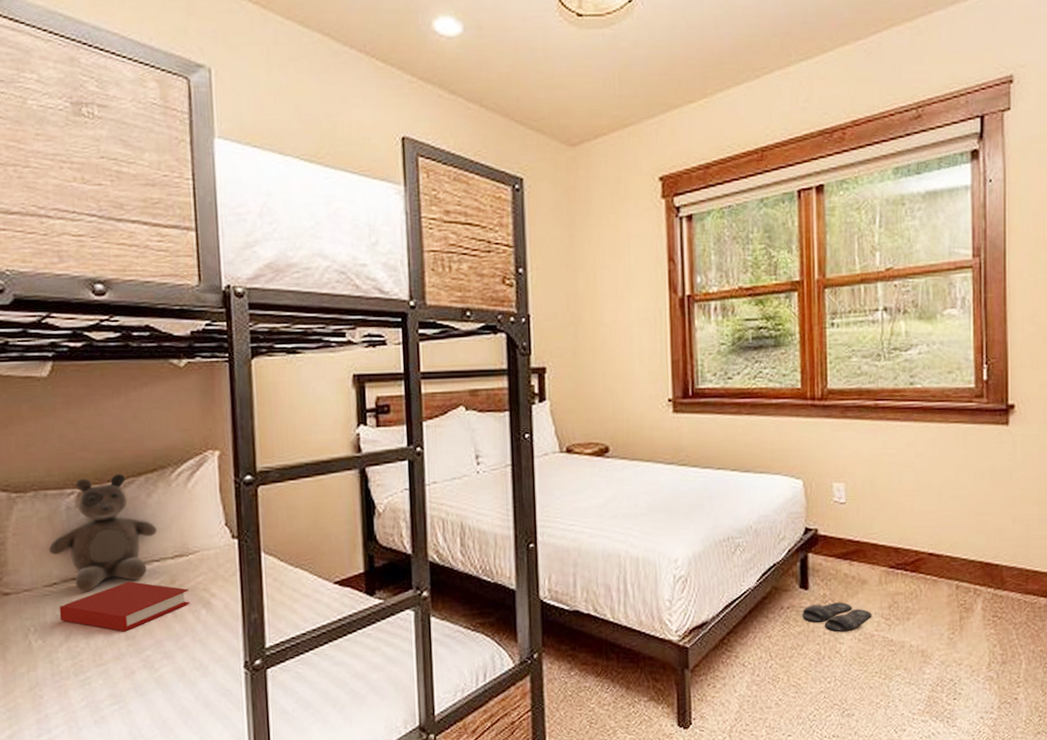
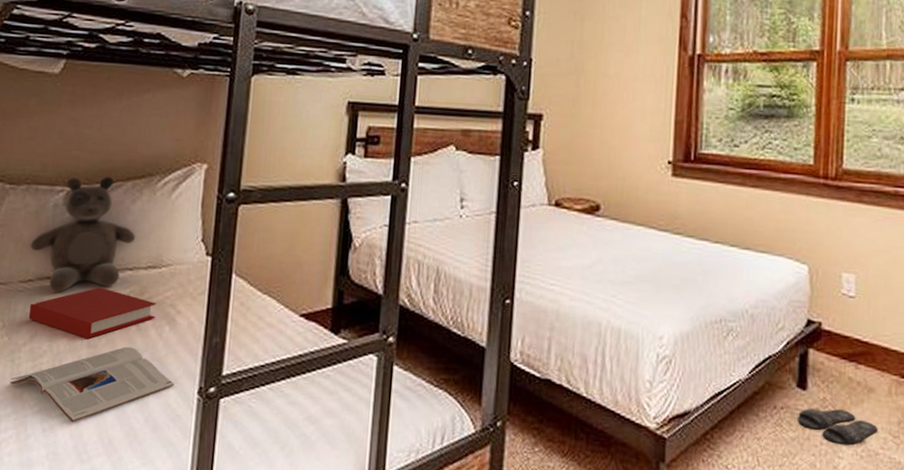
magazine: none [52,633,220,711] -> present [10,346,175,423]

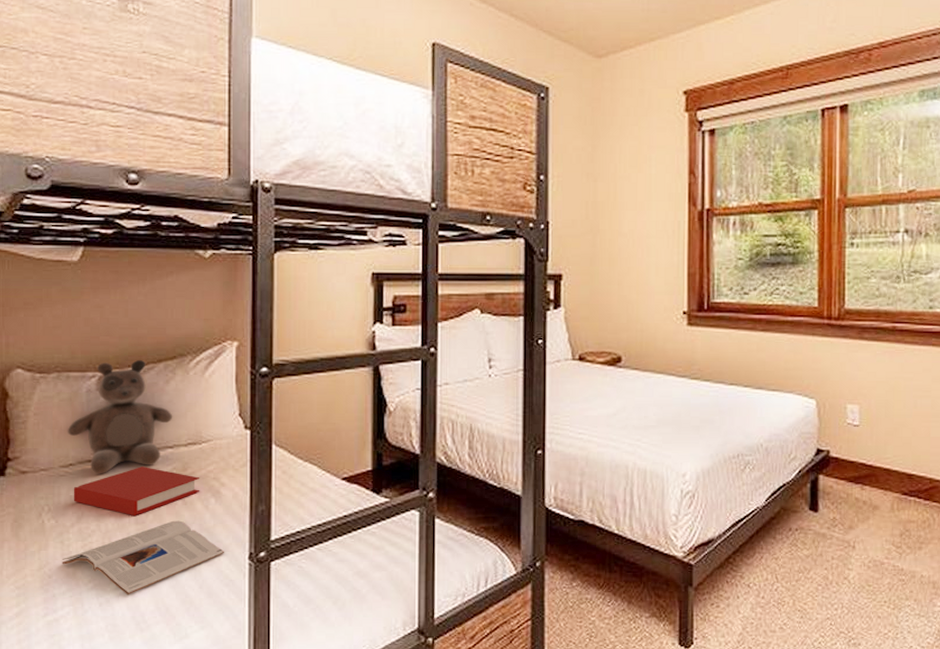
slippers: present [798,408,878,446] -> none [811,527,882,558]

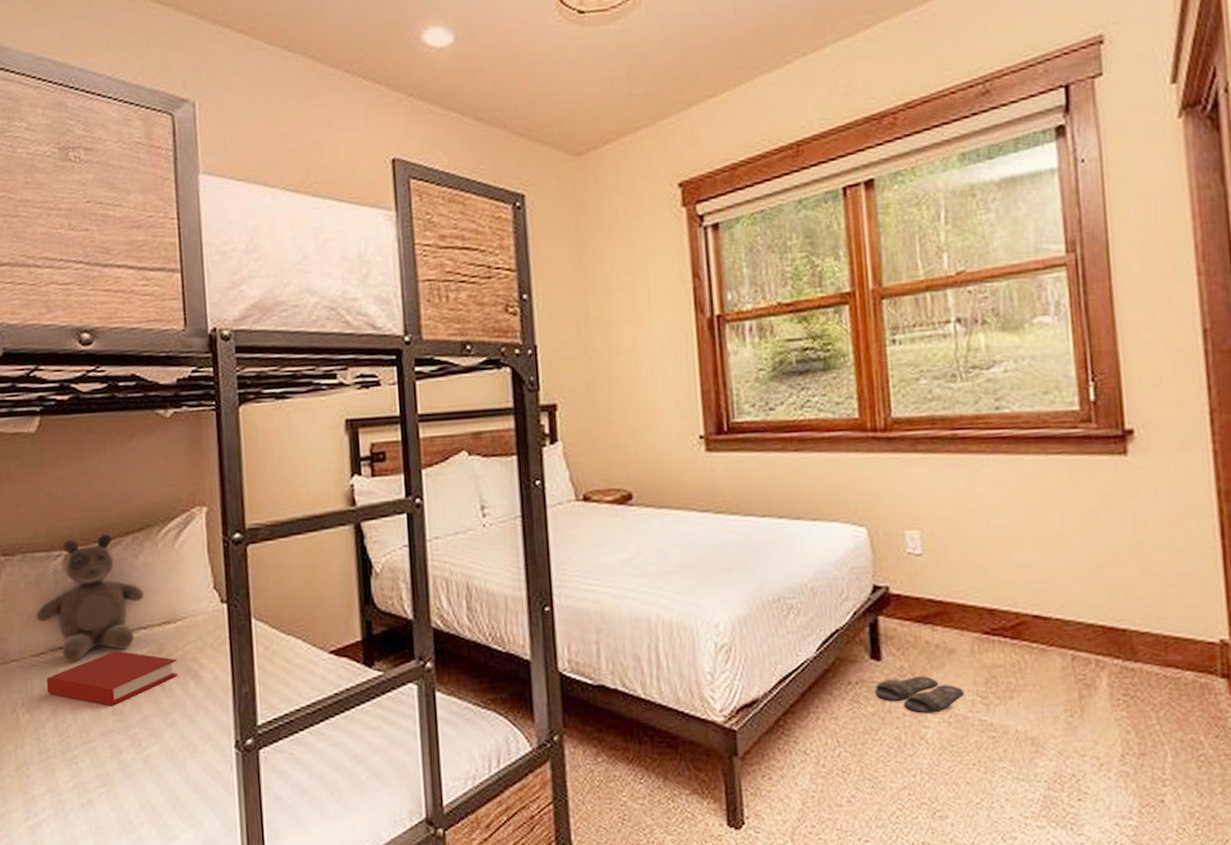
magazine: present [61,520,225,595] -> none [39,708,209,794]
slippers: none [811,527,882,558] -> present [875,676,964,713]

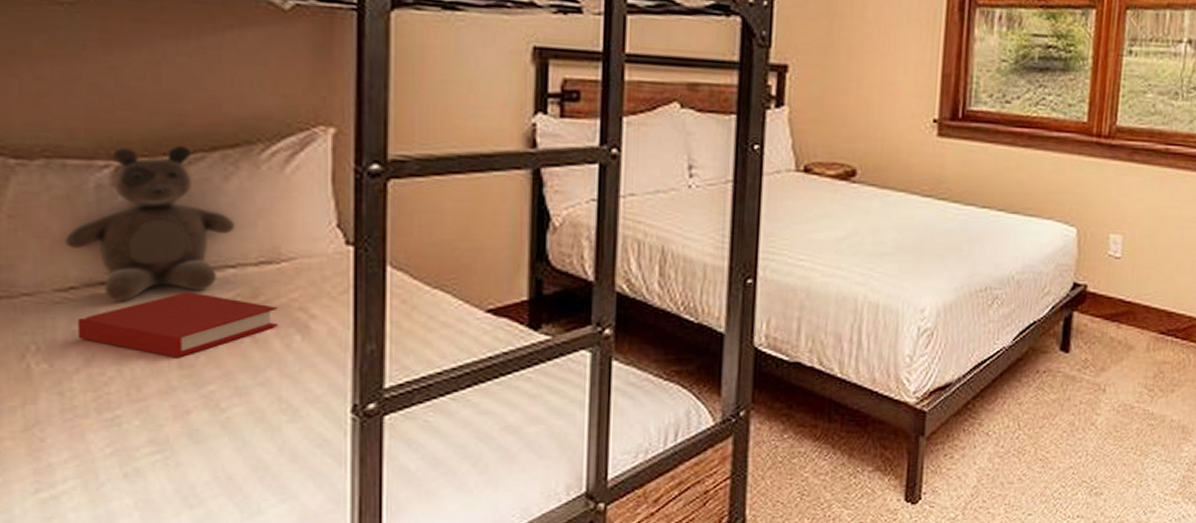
slippers: present [875,676,964,713] -> none [1059,369,1135,402]

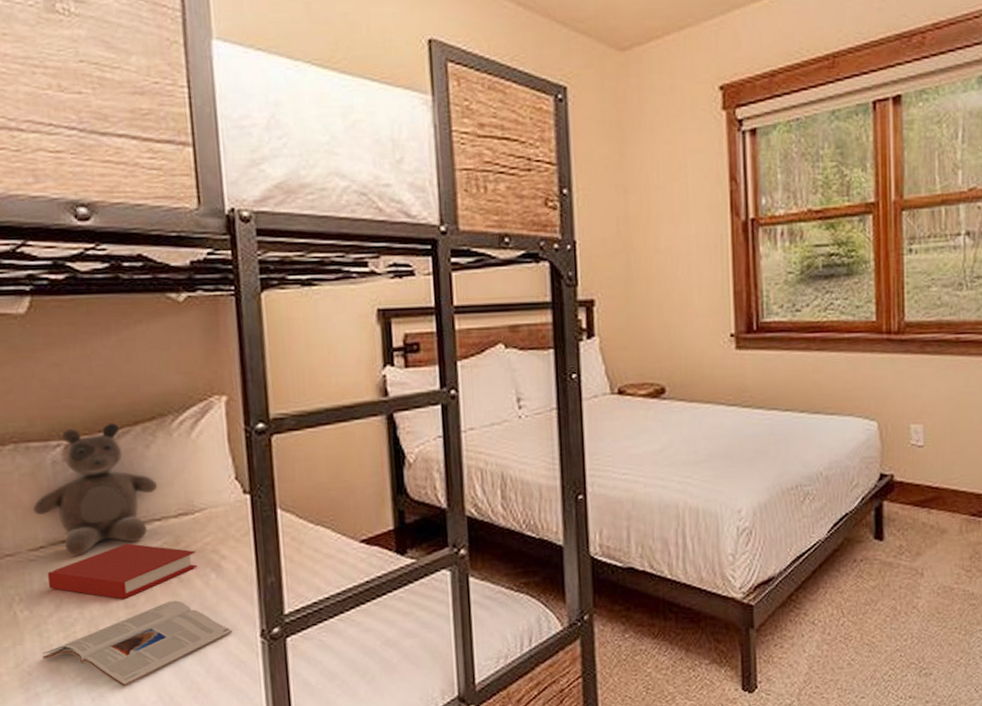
magazine: none [60,363,317,462] -> present [41,600,233,687]

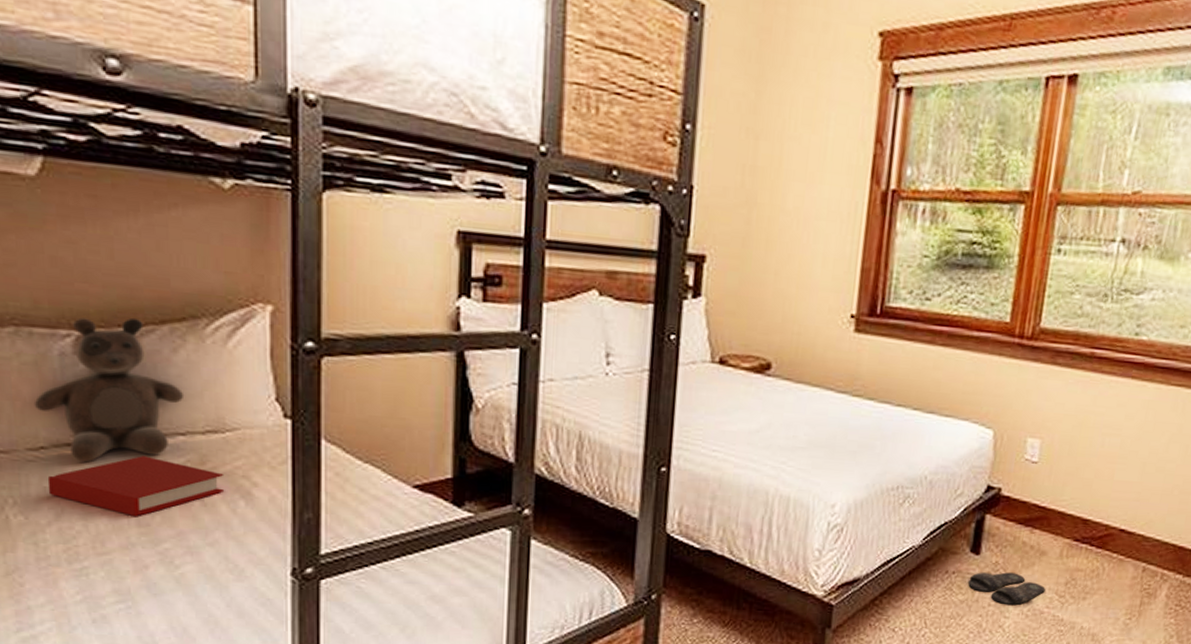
magazine: present [41,600,233,687] -> none [36,524,260,611]
slippers: none [877,553,951,586] -> present [968,572,1046,606]

